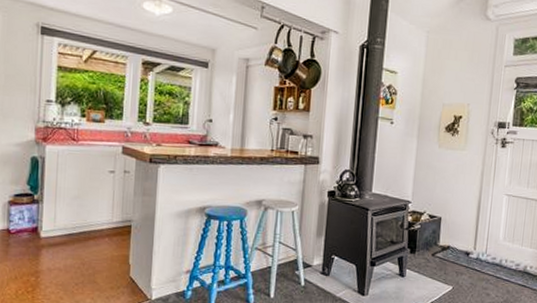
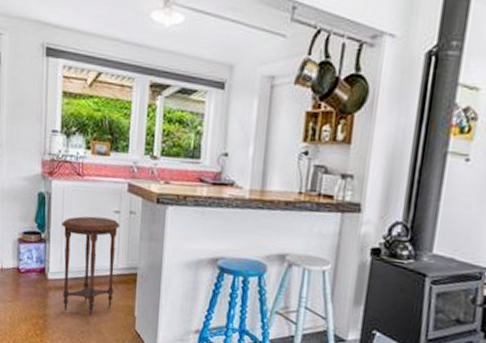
side table: none [56,176,115,268] -> present [62,216,121,316]

